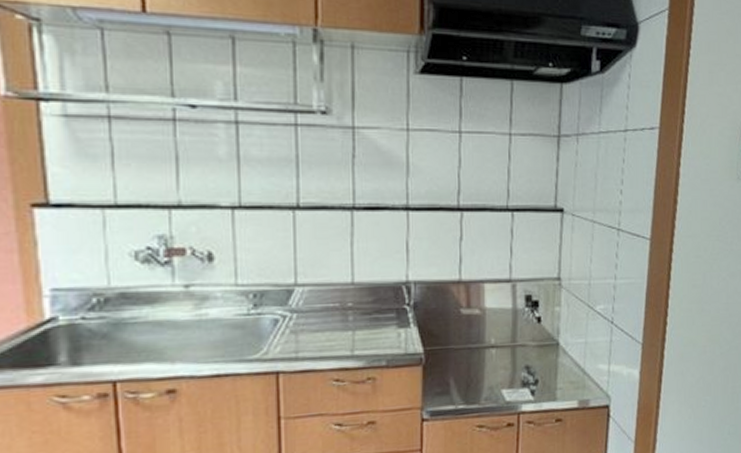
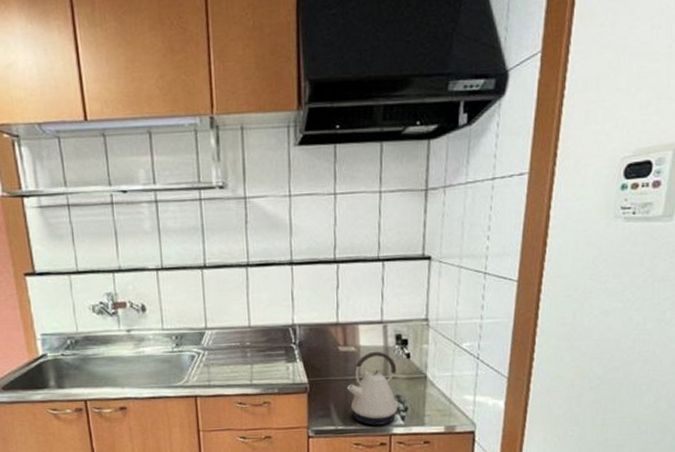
kettle: none [470,314,529,403] -> present [347,351,399,426]

